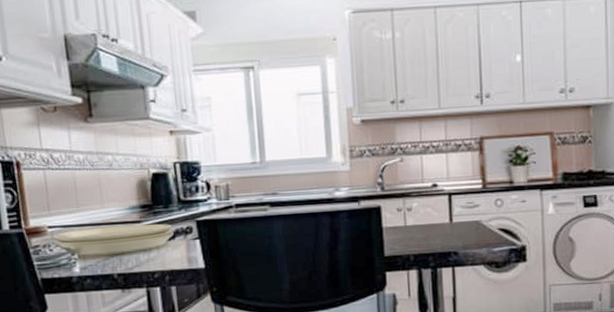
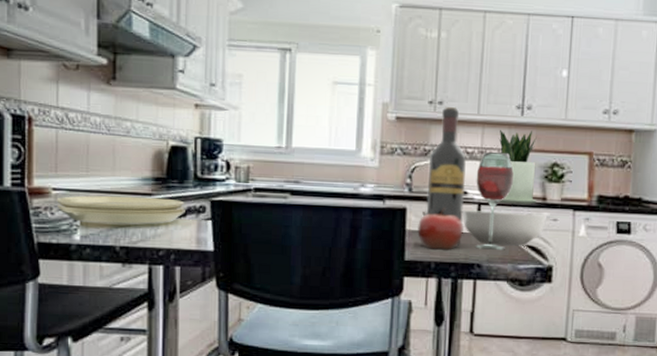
fruit: none [393,201,437,244] -> present [417,207,464,251]
wine bottle: none [397,104,437,237] -> present [426,107,466,246]
bowl: none [434,197,516,233] -> present [462,210,548,246]
wineglass: none [444,142,480,238] -> present [475,151,514,250]
planter: none [461,118,505,191] -> present [498,129,538,205]

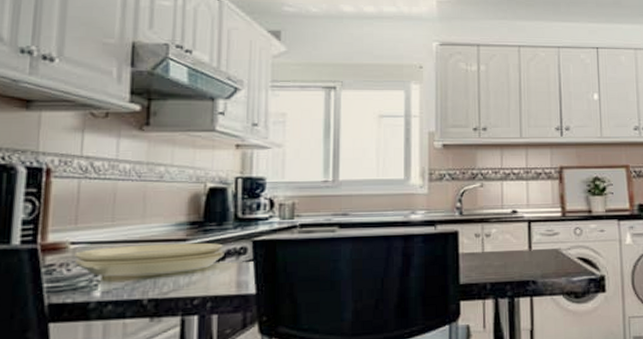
fruit: present [417,207,464,251] -> none [471,227,516,272]
wine bottle: present [426,107,466,246] -> none [477,132,515,264]
bowl: present [462,210,548,246] -> none [513,226,595,261]
wineglass: present [475,151,514,250] -> none [524,171,559,266]
planter: present [498,129,538,205] -> none [541,149,584,219]

